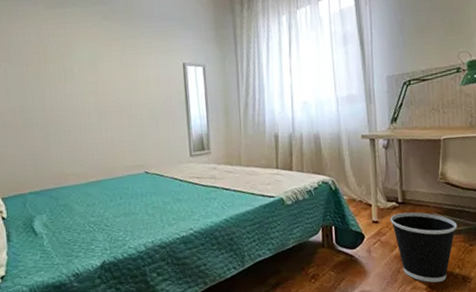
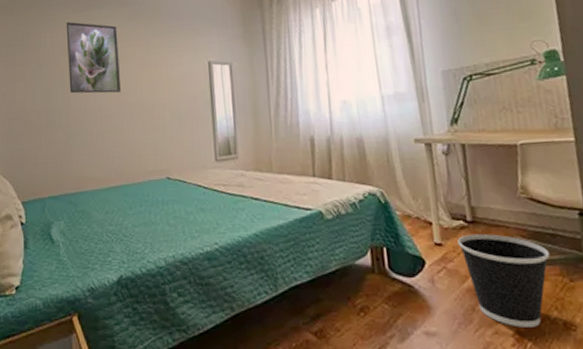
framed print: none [37,19,99,93] -> present [66,22,122,94]

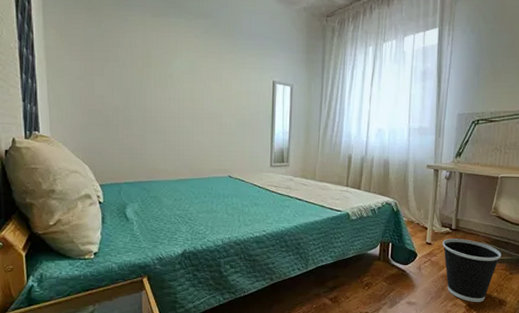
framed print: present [66,22,122,94] -> none [144,26,194,98]

